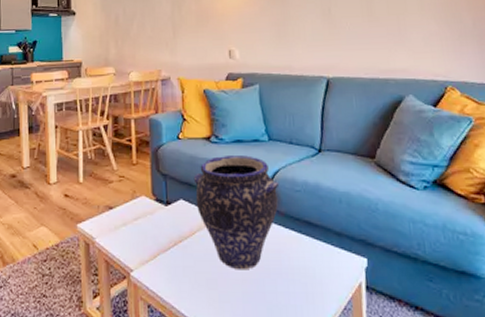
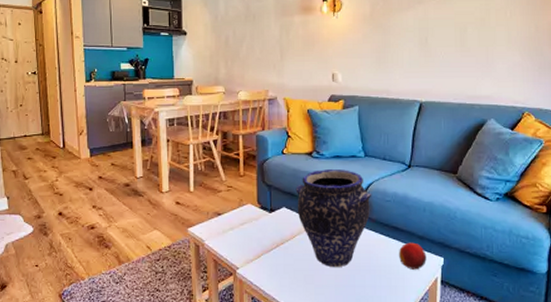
fruit: none [314,239,347,273] -> present [399,242,427,270]

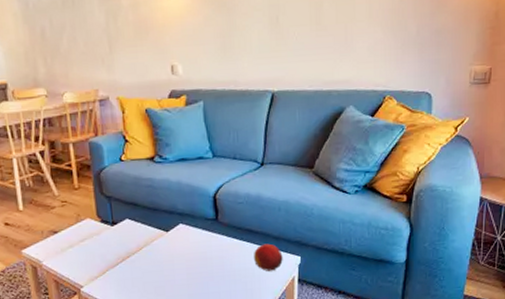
vase: present [295,169,372,268] -> none [138,173,223,277]

